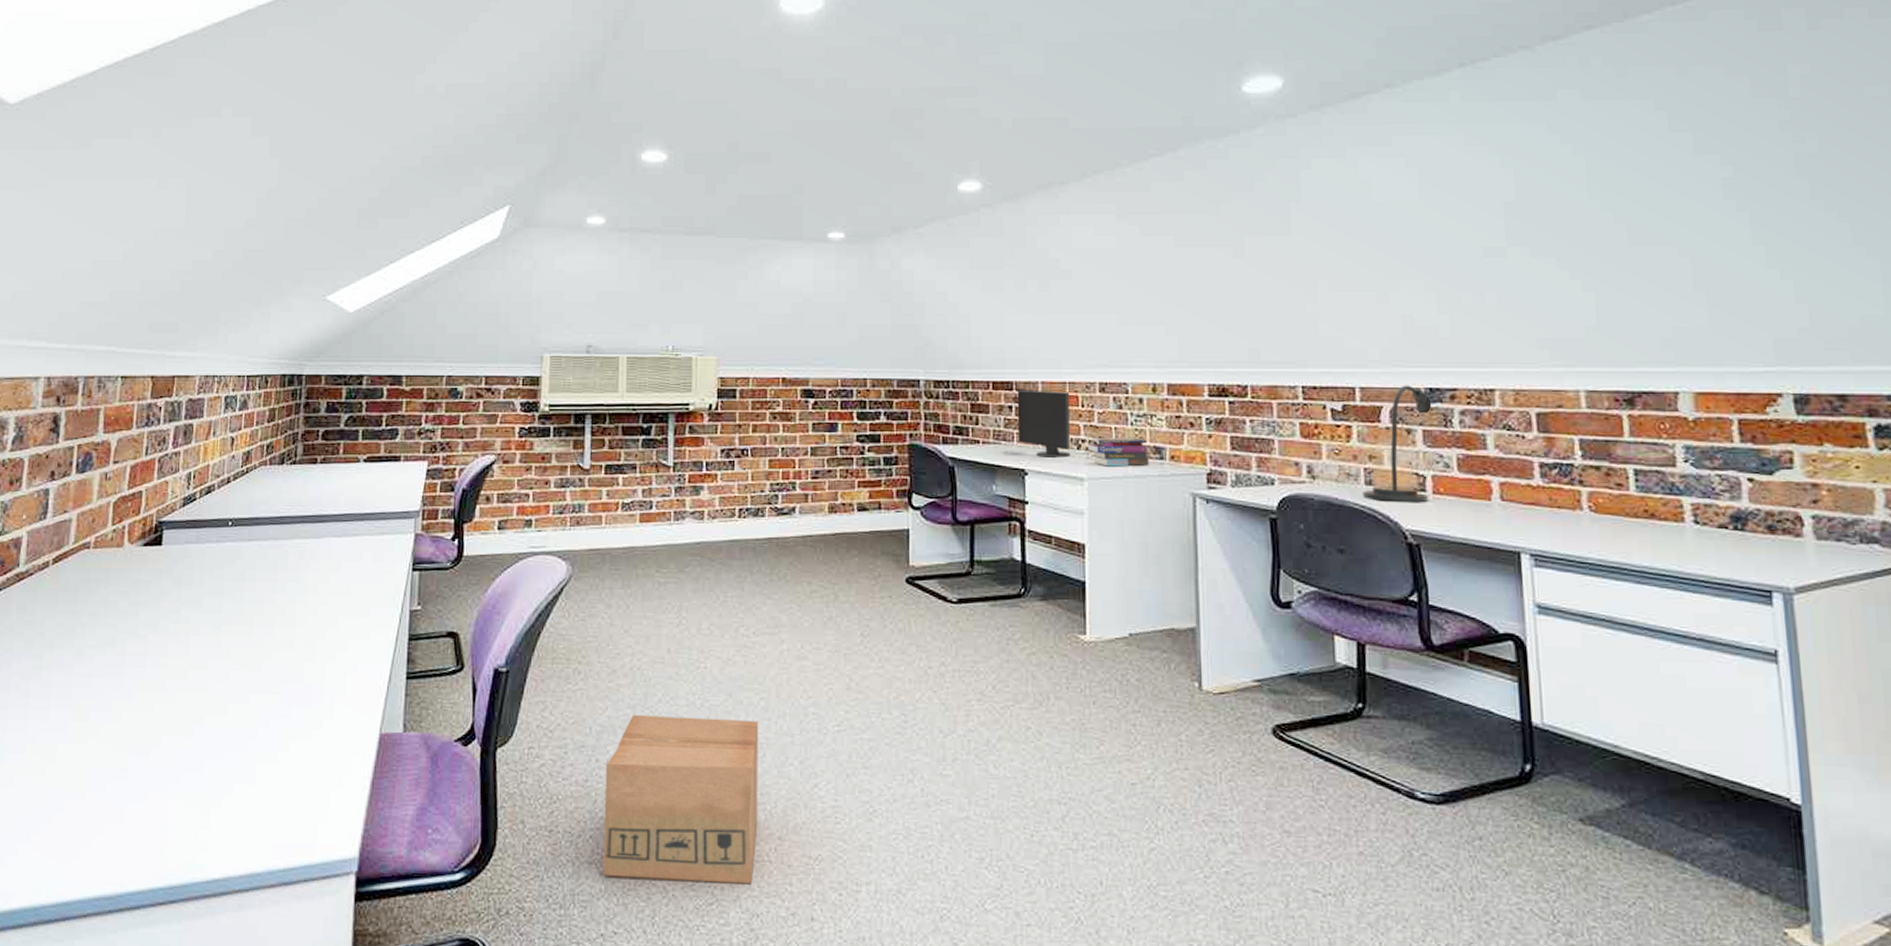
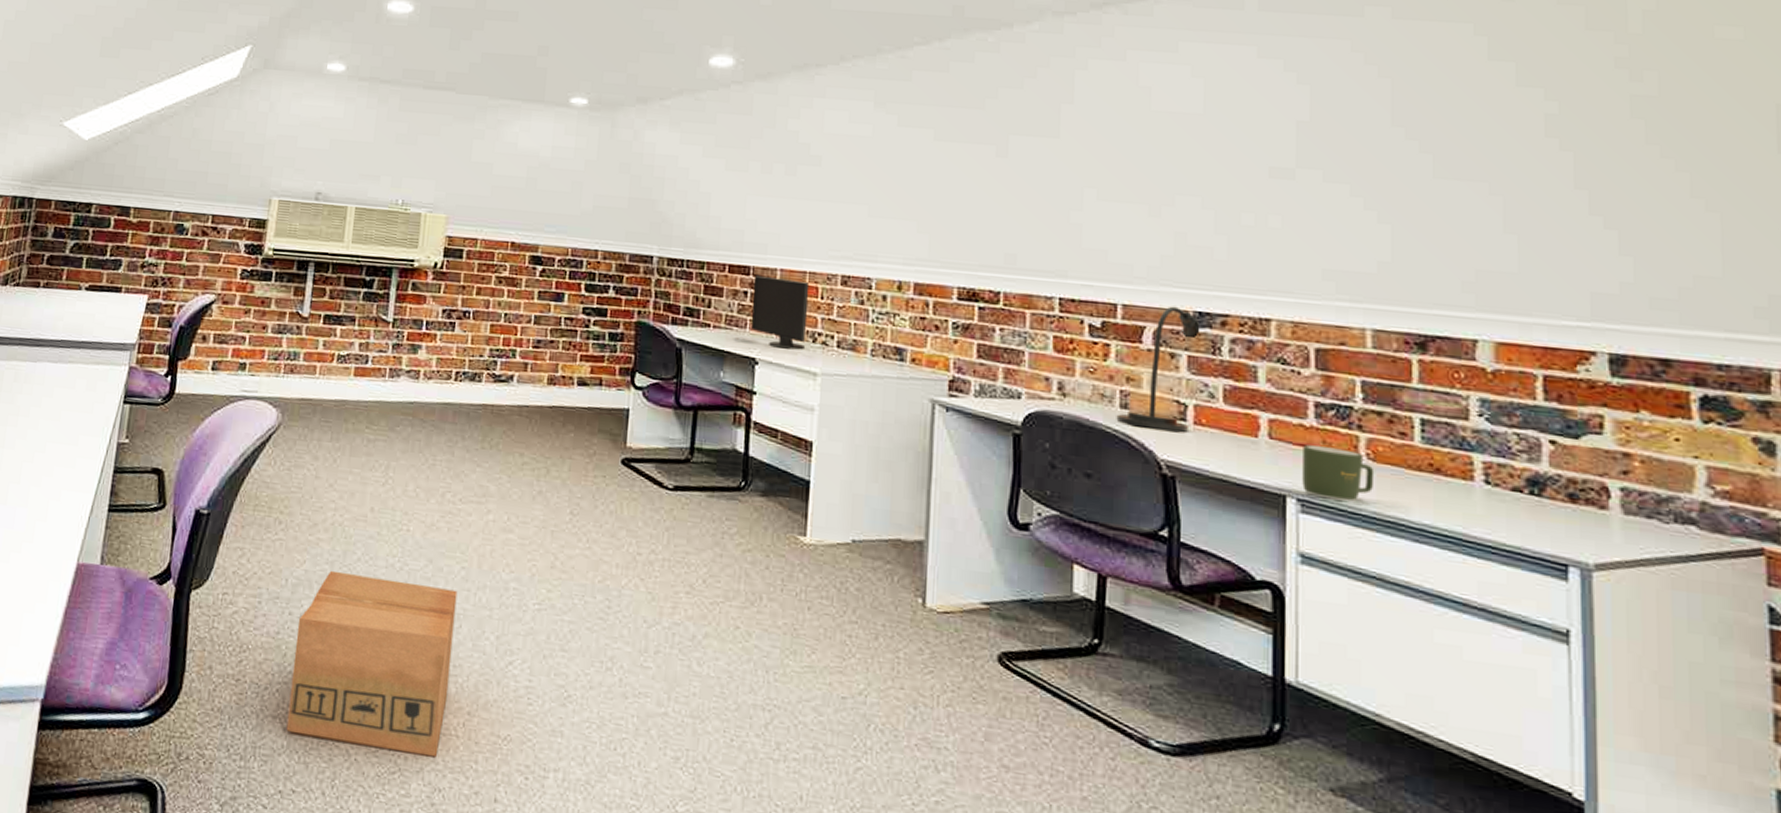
books: present [1087,437,1149,467] -> none [823,331,888,367]
mug: none [1532,503,1598,552] -> present [1302,445,1375,502]

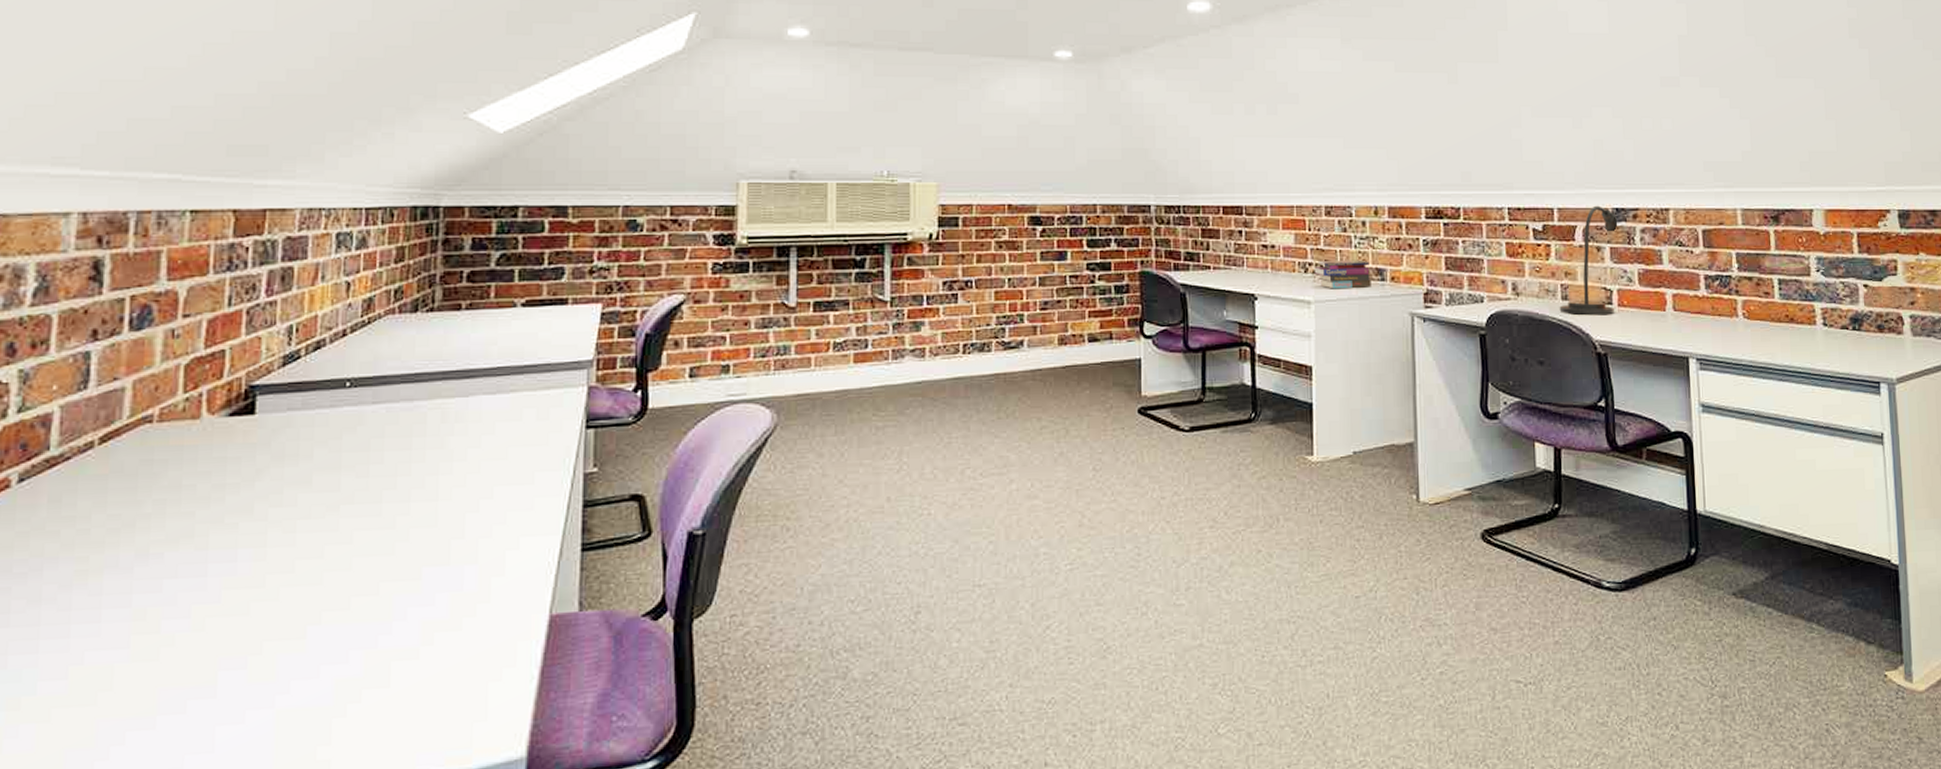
cardboard box: present [286,570,458,758] -> none [818,566,988,746]
computer monitor: present [750,275,810,350] -> none [1246,214,1299,282]
books: none [823,331,888,367] -> present [1314,259,1371,289]
mug: present [1302,445,1375,502] -> none [1698,312,1750,355]

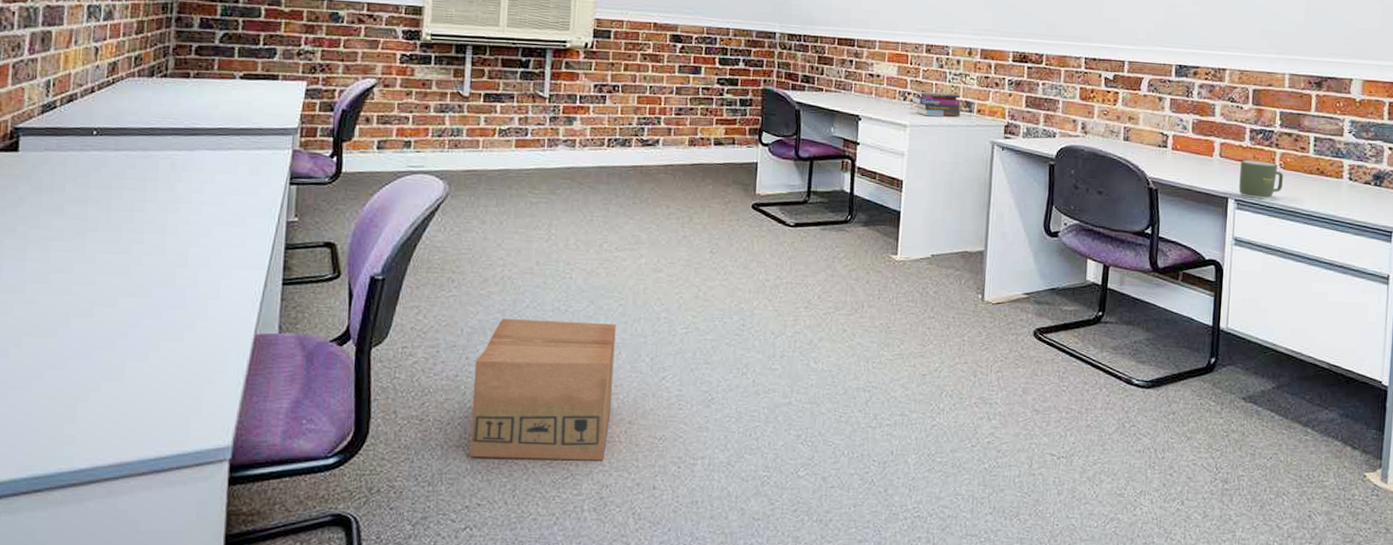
cardboard box: none [818,566,988,746] -> present [469,318,616,461]
desk lamp: present [1559,205,1617,315] -> none [1120,61,1179,156]
mug: none [1698,312,1750,355] -> present [1239,160,1284,199]

